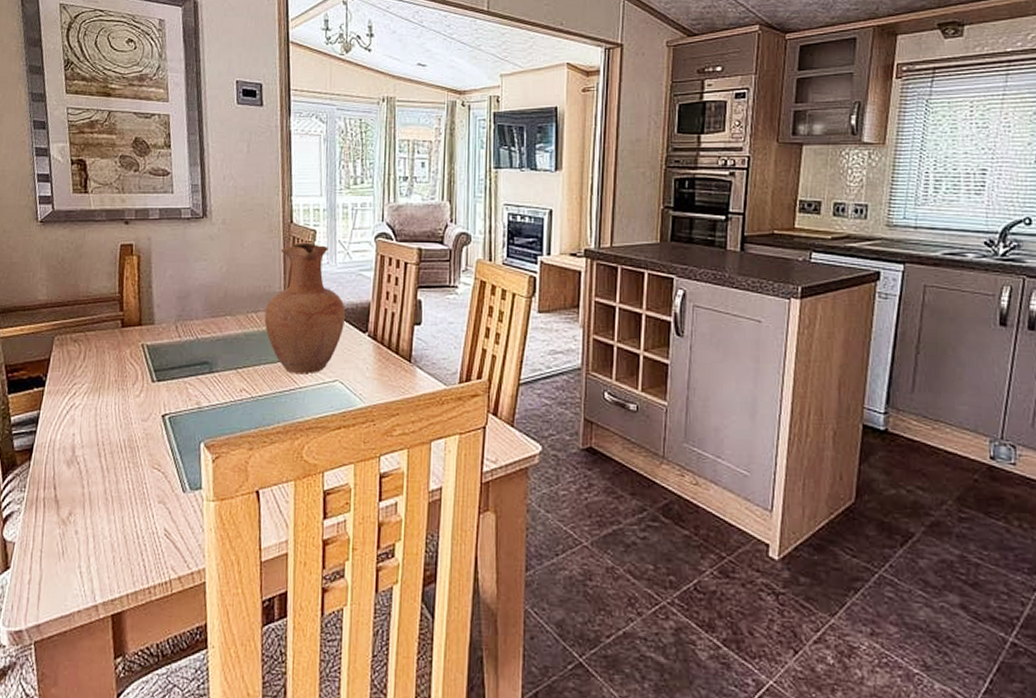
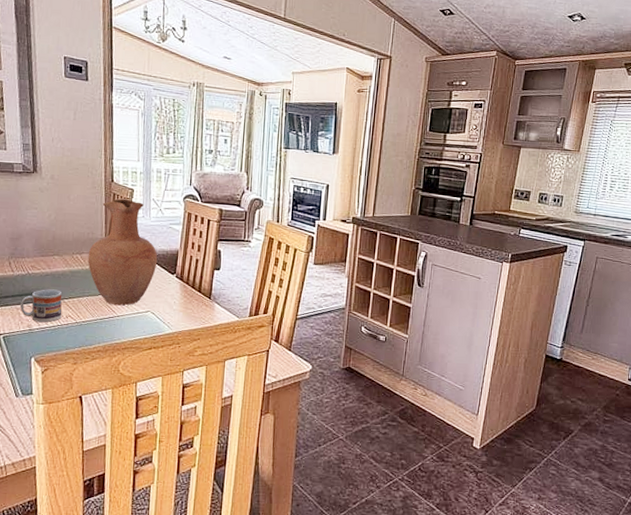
cup: none [188,357,236,398] -> present [20,289,62,322]

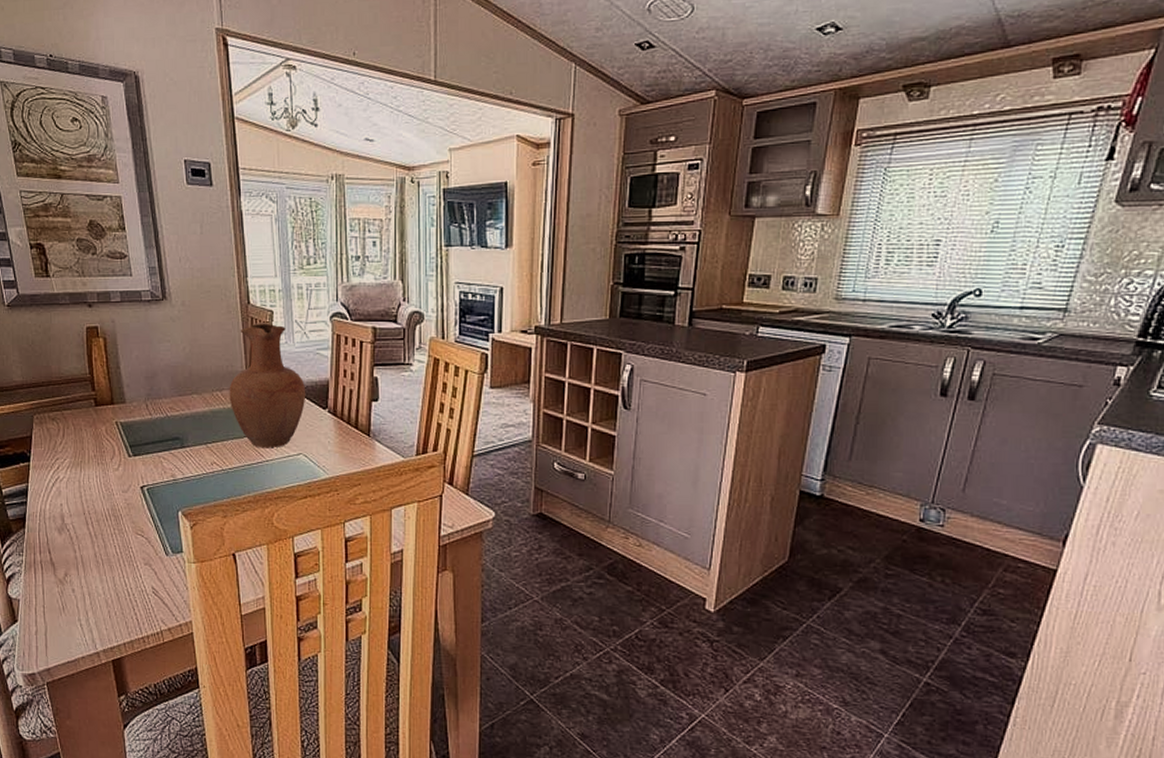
cup: present [20,289,62,322] -> none [162,433,207,470]

